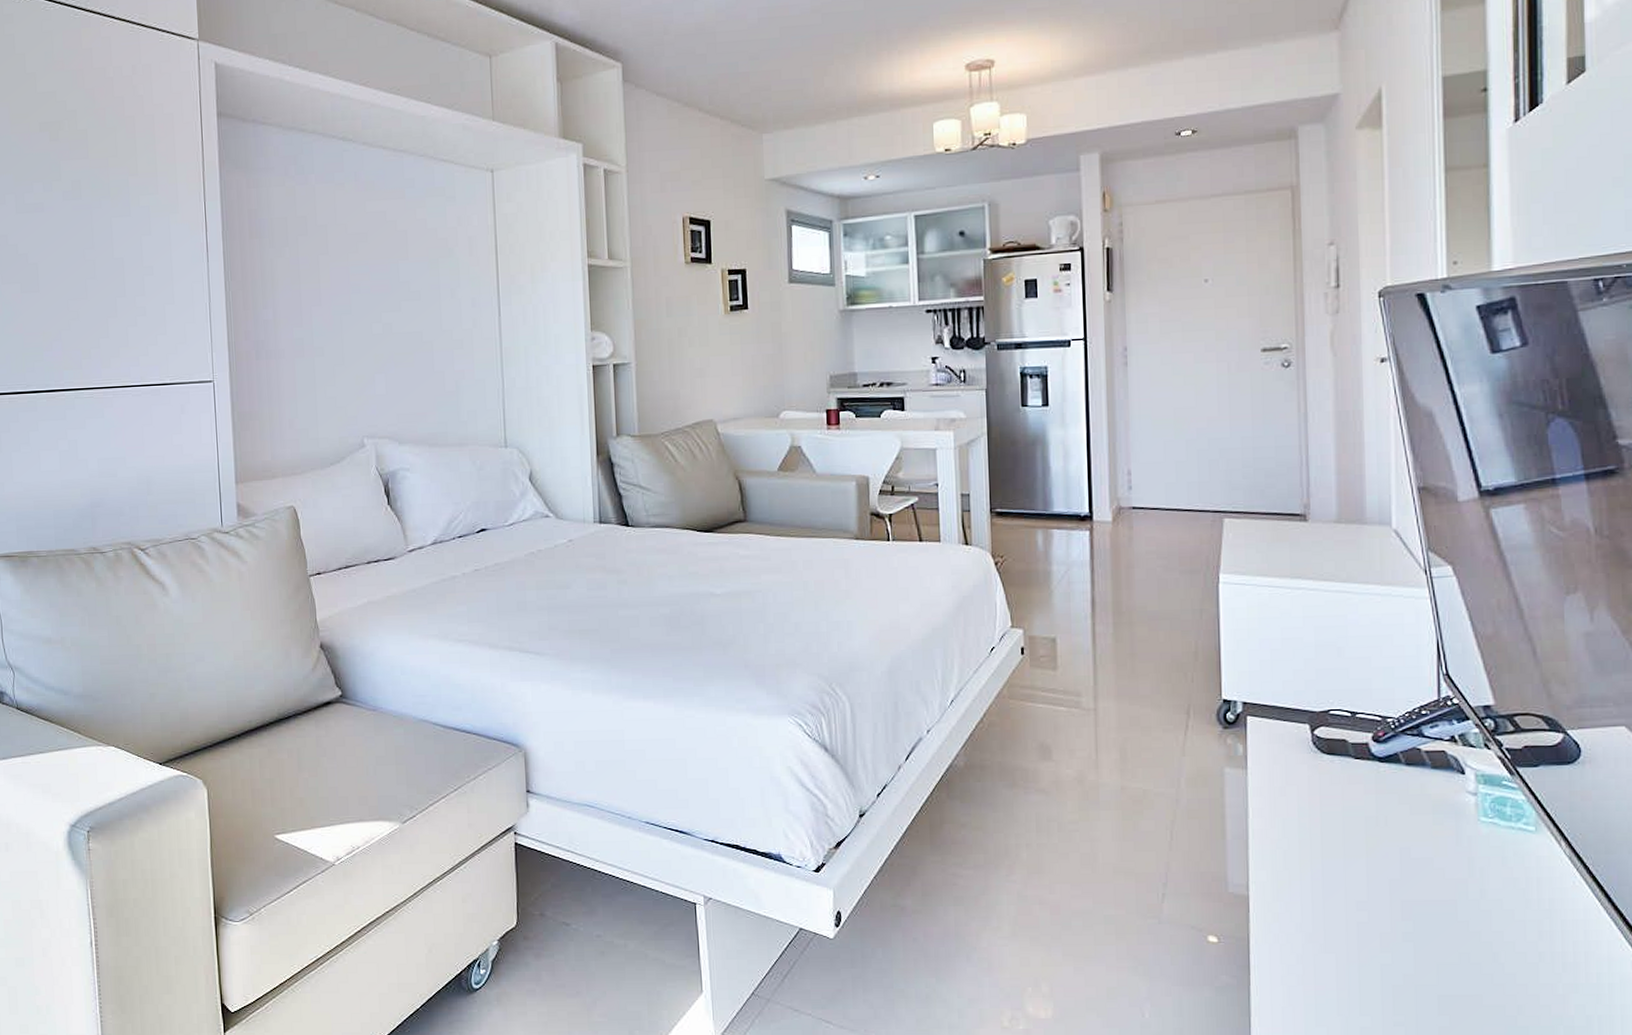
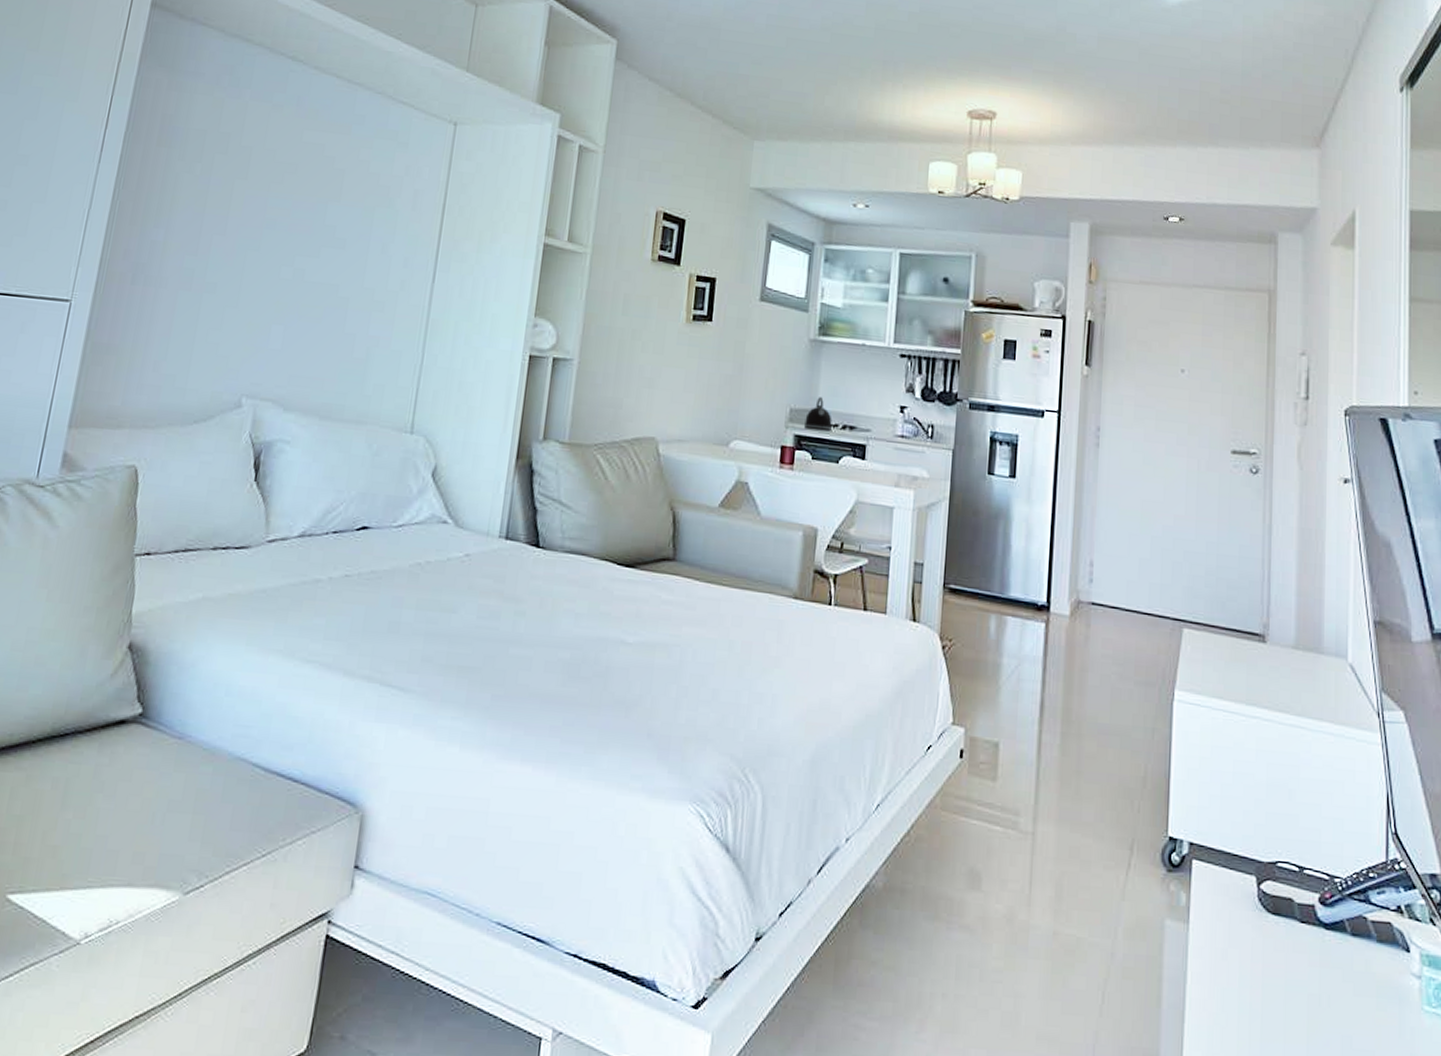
kettle: none [844,361,870,392] -> present [803,397,832,432]

